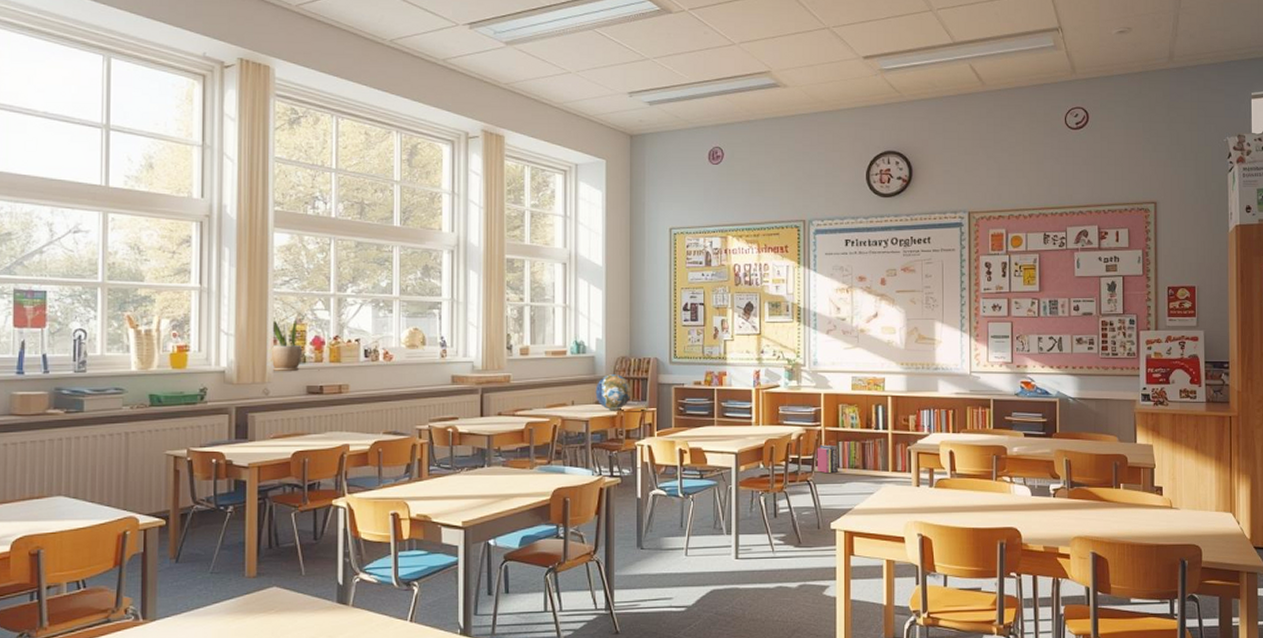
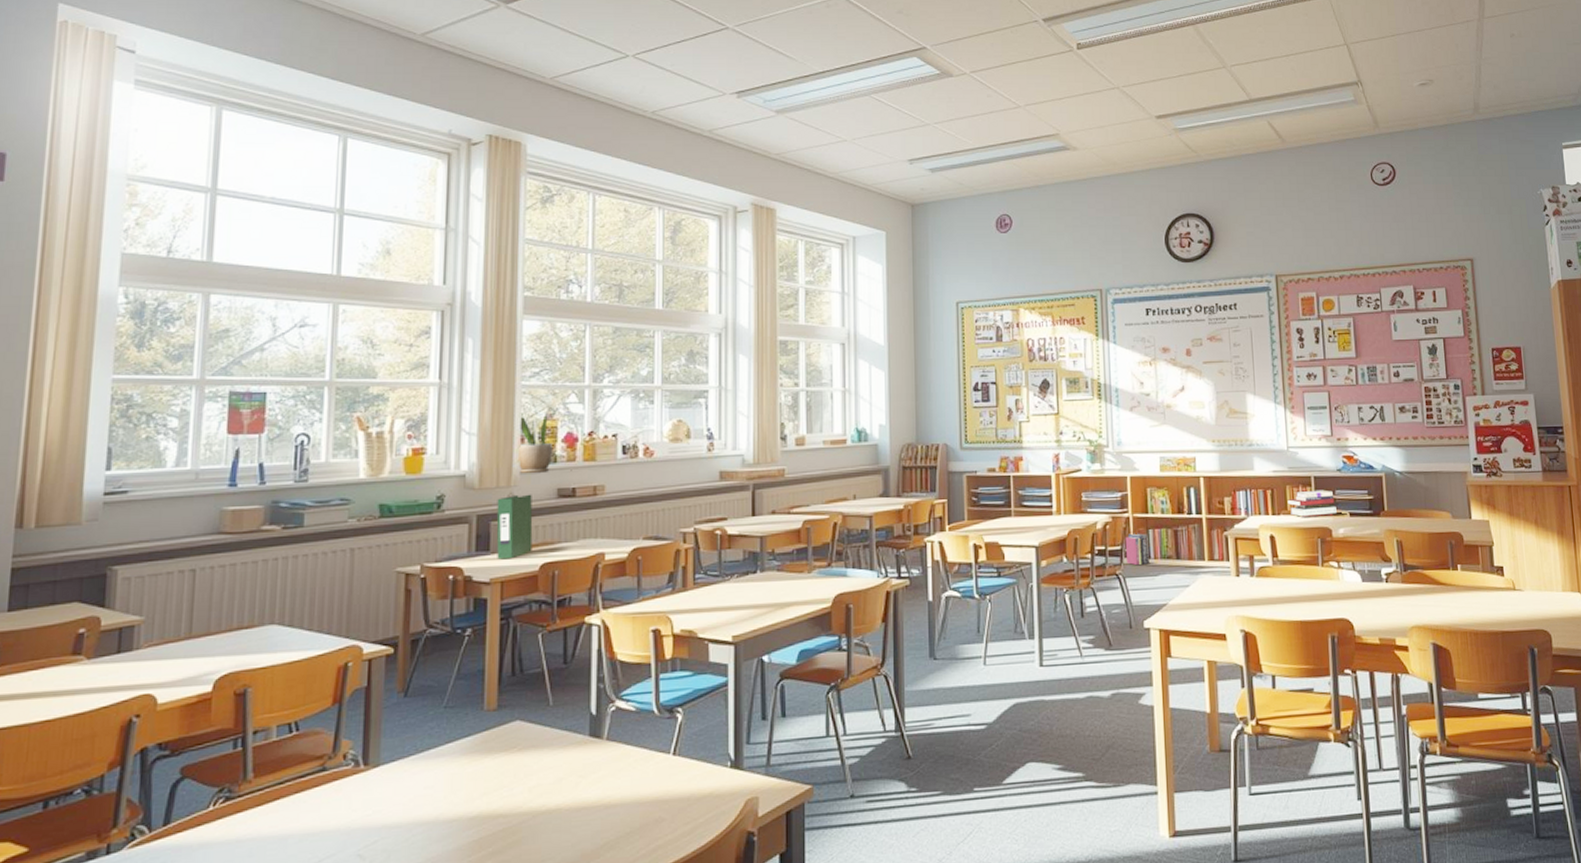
binder: none [253,390,285,447] -> present [496,494,533,560]
globe: present [595,374,632,410] -> none [879,463,920,503]
books: none [967,411,1012,437] -> present [1287,489,1337,518]

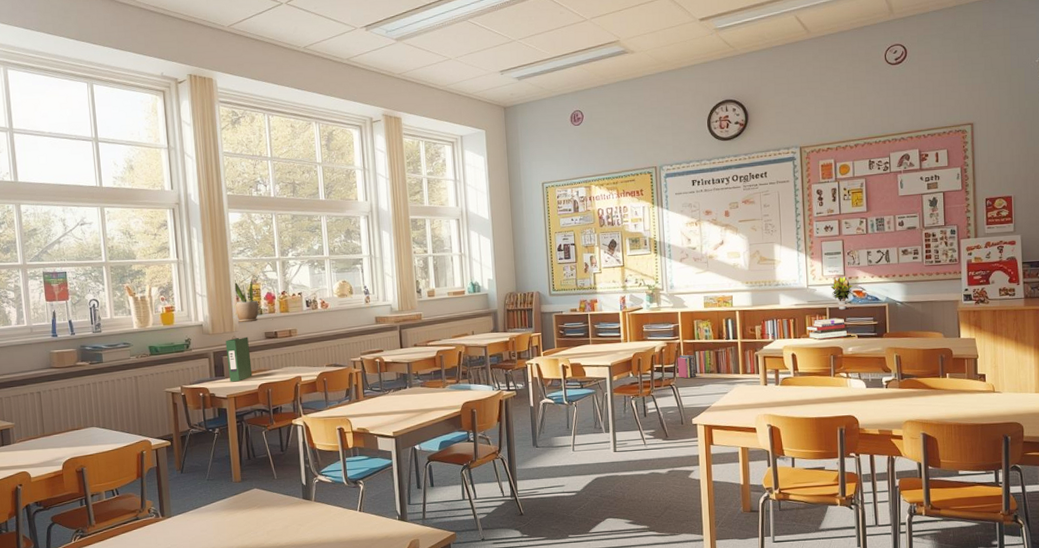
potted plant: none [1315,437,1343,480] -> present [830,276,854,310]

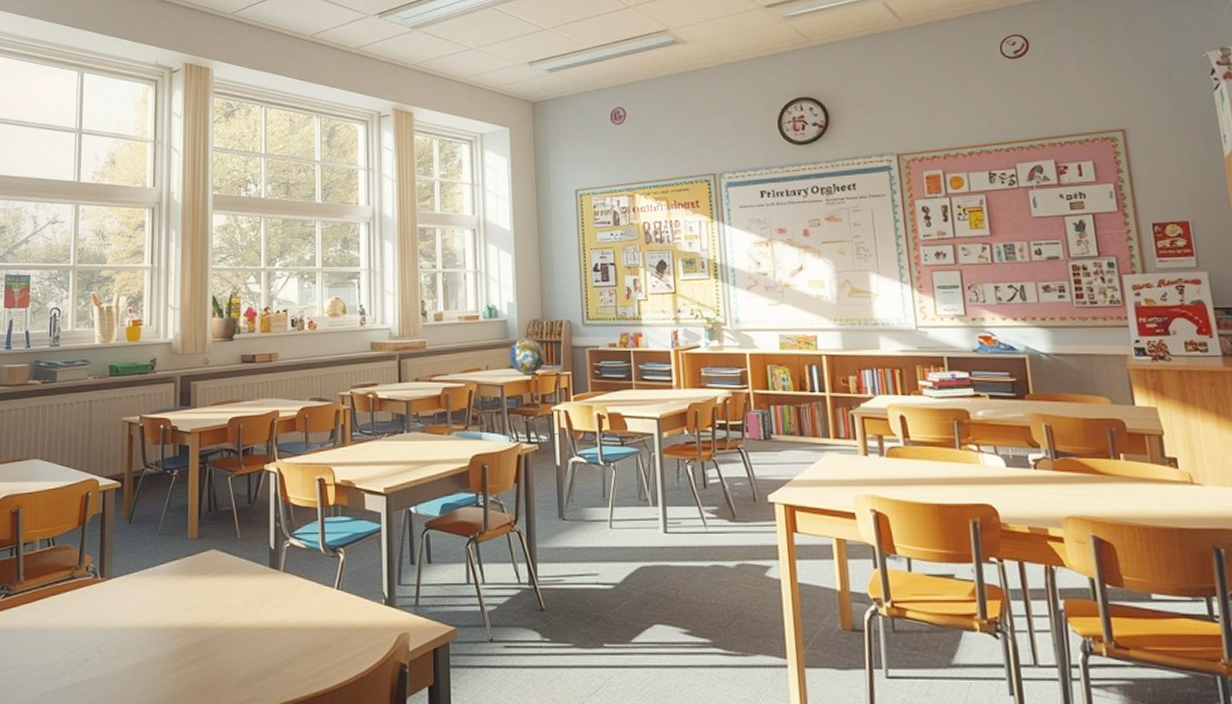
binder: present [225,336,253,382] -> none [195,359,223,414]
globe: none [490,307,520,337] -> present [509,338,546,374]
potted plant: present [830,276,854,310] -> none [947,317,980,360]

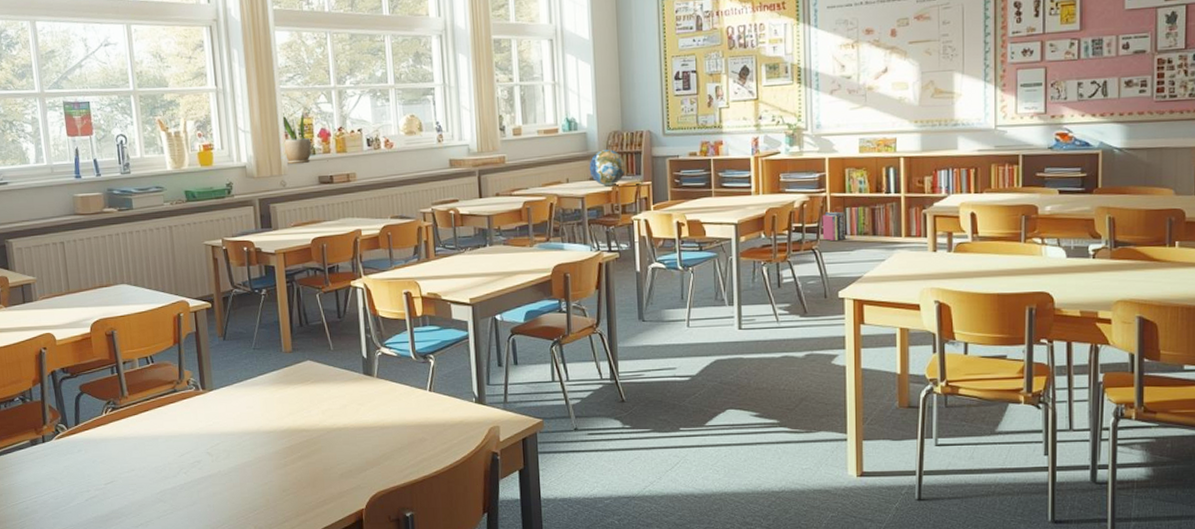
books: present [918,370,974,399] -> none [992,167,1045,196]

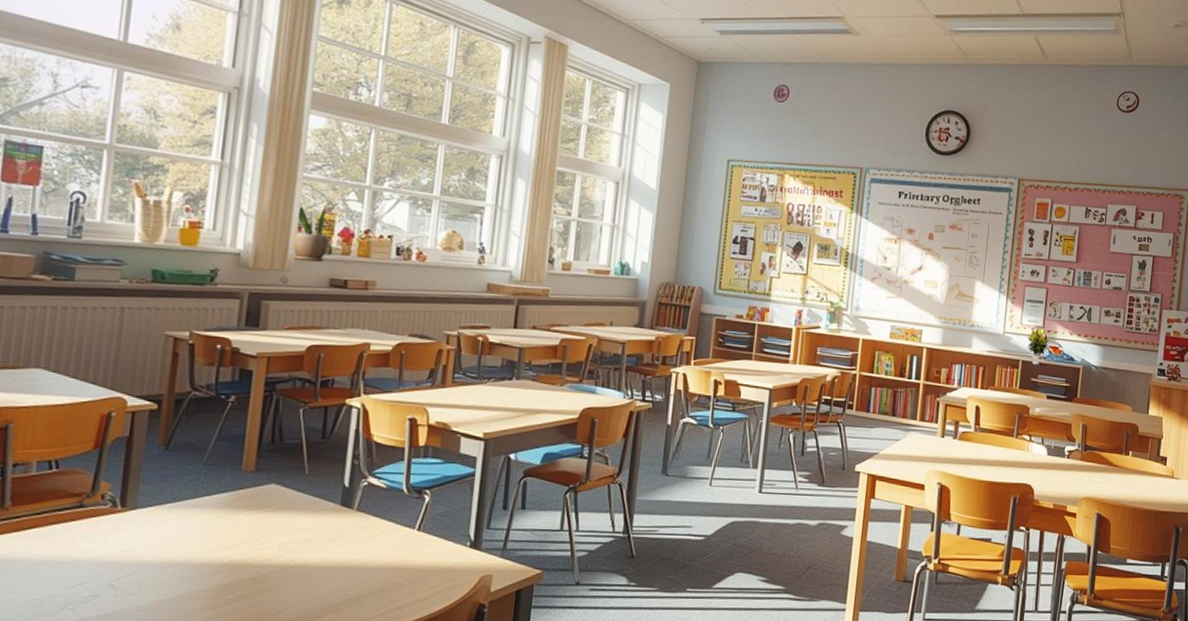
globe: present [589,150,626,186] -> none [635,299,673,335]
books: present [822,211,845,242] -> none [847,388,870,418]
potted plant: none [1026,114,1056,158] -> present [1027,328,1051,365]

